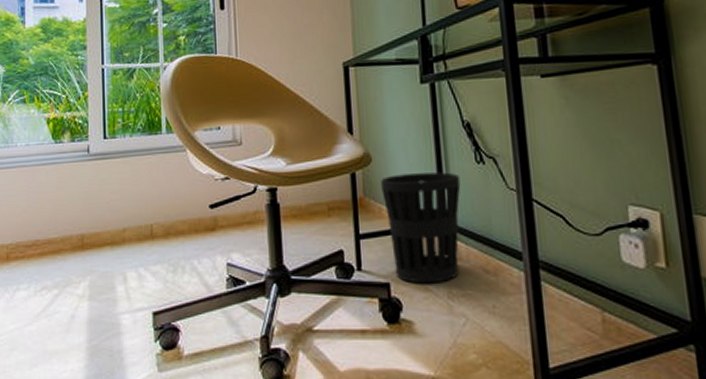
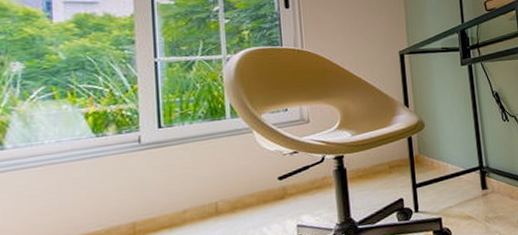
wastebasket: present [381,172,461,284] -> none [432,129,493,215]

